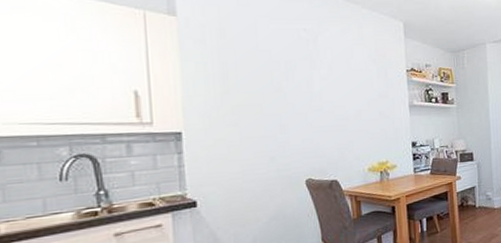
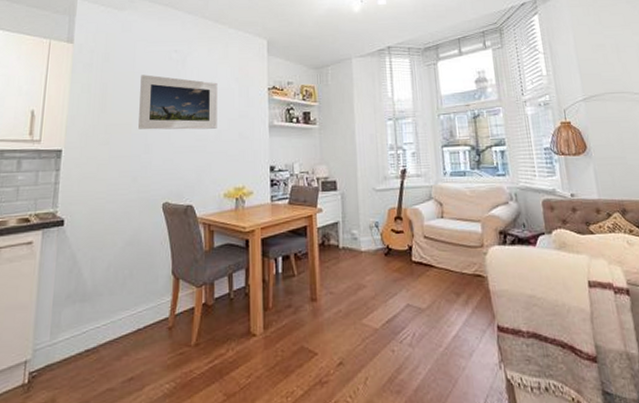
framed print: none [267,54,357,111] -> present [138,74,218,130]

